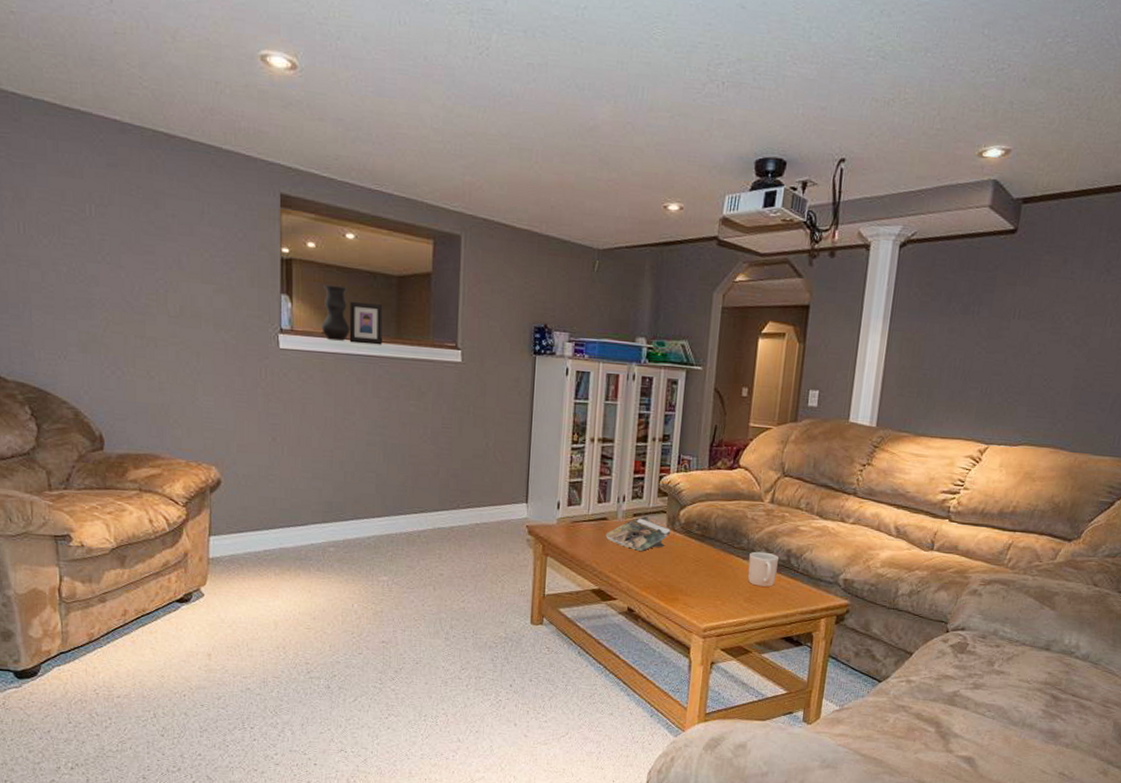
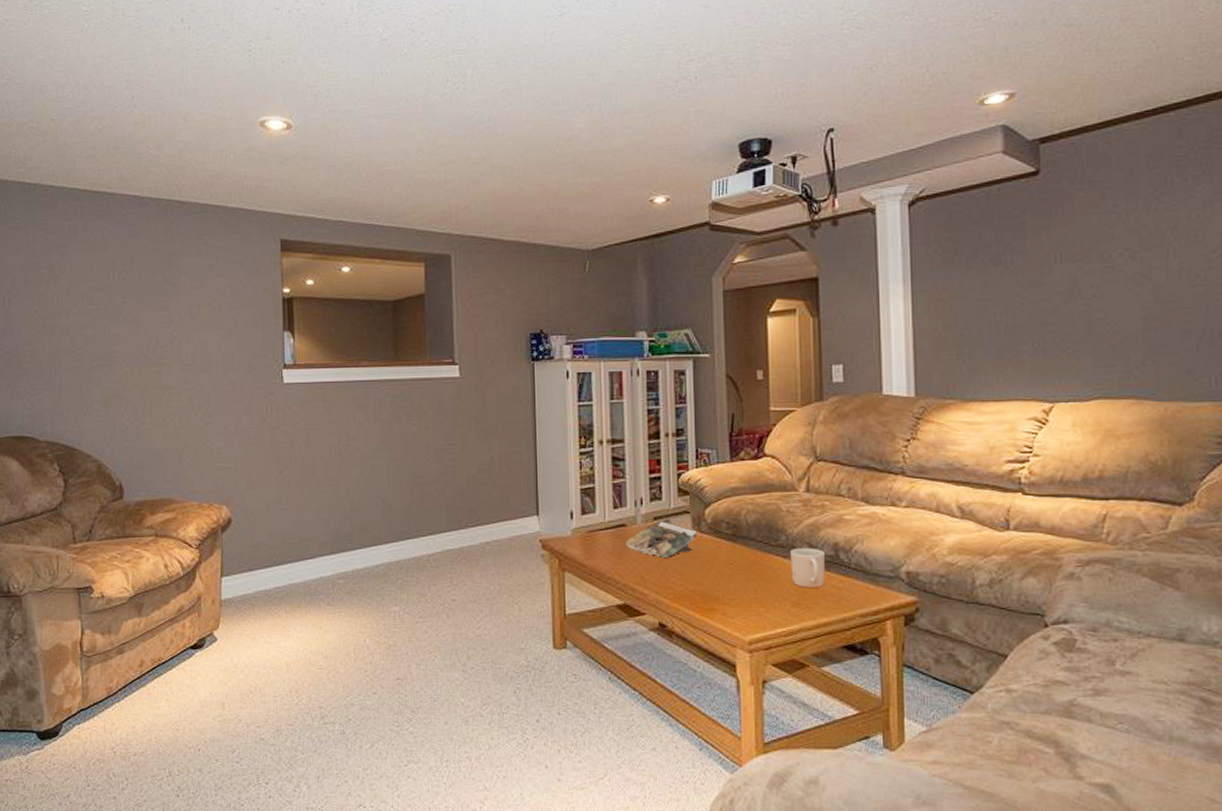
vase: present [321,284,351,342] -> none [322,317,350,371]
picture frame: present [349,301,383,345] -> none [348,329,381,370]

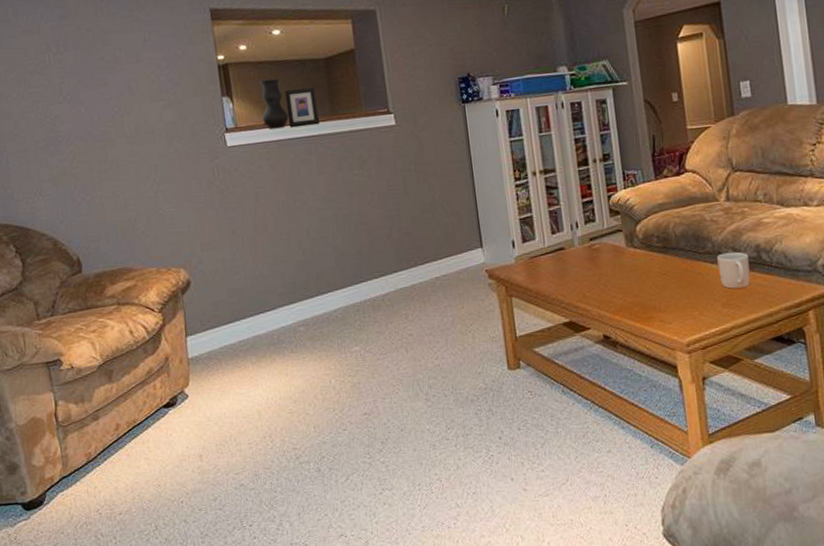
vase: none [322,317,350,371] -> present [259,78,289,130]
picture frame: none [348,329,381,370] -> present [284,87,320,128]
magazine: present [625,518,698,558] -> none [566,238,631,275]

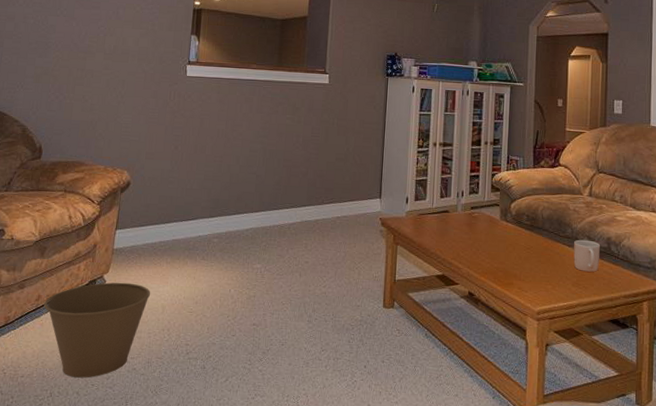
basket: none [125,392,242,506] -> present [43,282,151,378]
vase: present [259,78,289,130] -> none [220,27,243,70]
picture frame: present [284,87,320,128] -> none [241,39,269,72]

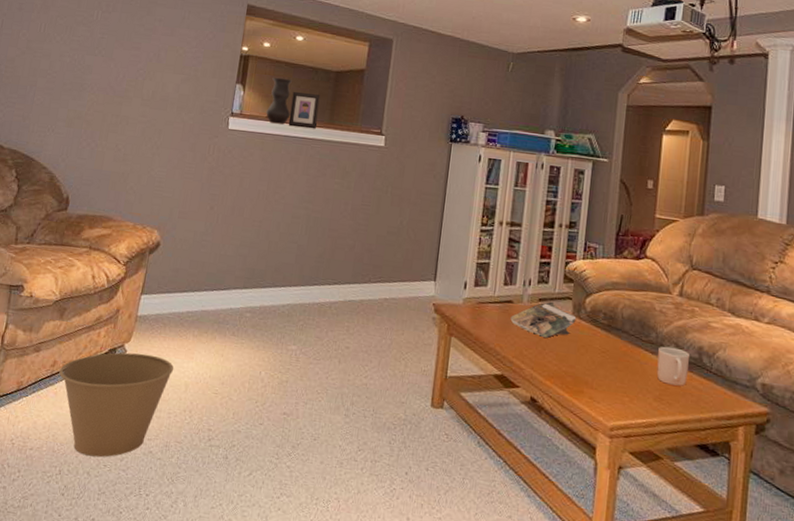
vase: none [220,27,243,70] -> present [266,77,293,125]
picture frame: none [241,39,269,72] -> present [288,91,321,129]
magazine: none [447,209,504,240] -> present [510,301,577,338]

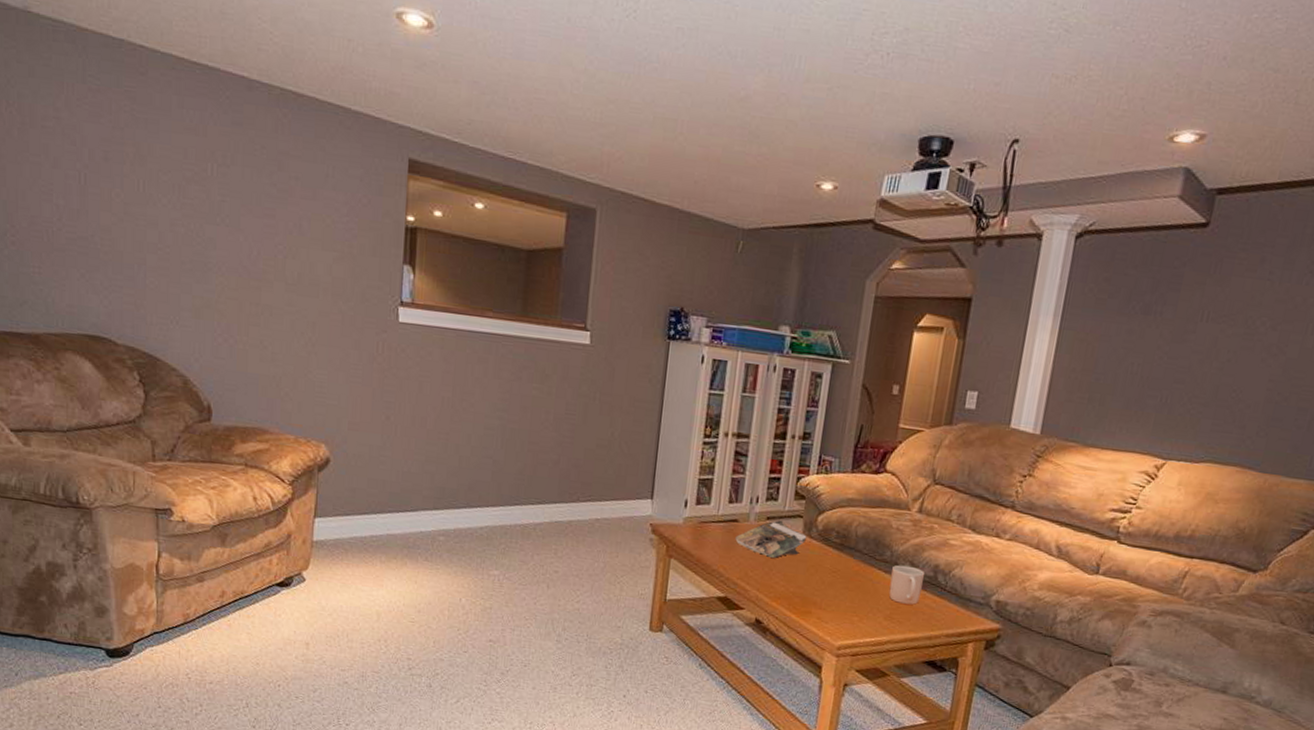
basket: present [59,352,174,458] -> none [230,580,363,689]
vase: present [266,77,293,125] -> none [444,256,475,318]
picture frame: present [288,91,321,129] -> none [472,274,510,323]

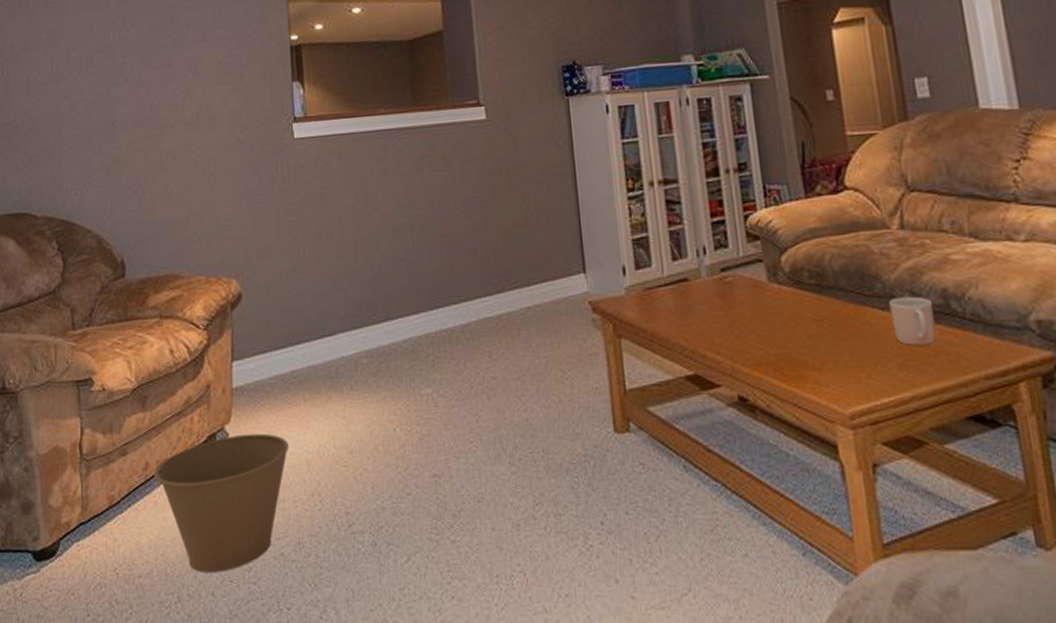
basket: none [230,580,363,689] -> present [154,433,290,573]
magazine: present [735,520,807,558] -> none [690,269,774,316]

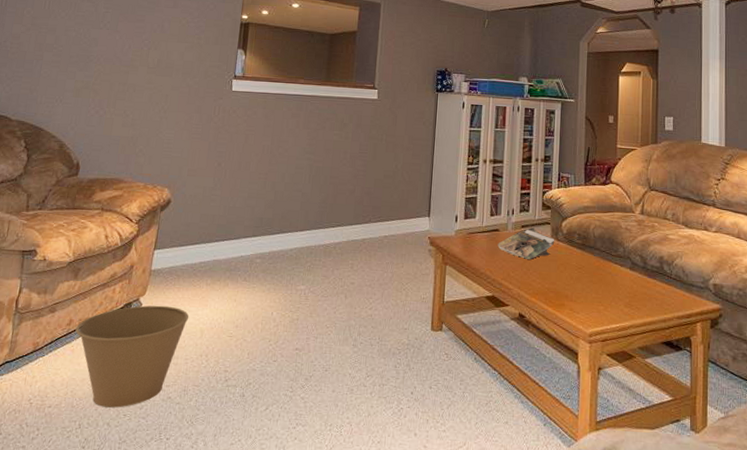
magazine: none [690,269,774,316] -> present [497,227,555,259]
mug: present [888,296,937,347] -> none [625,258,653,293]

